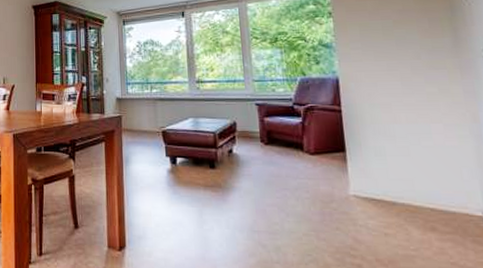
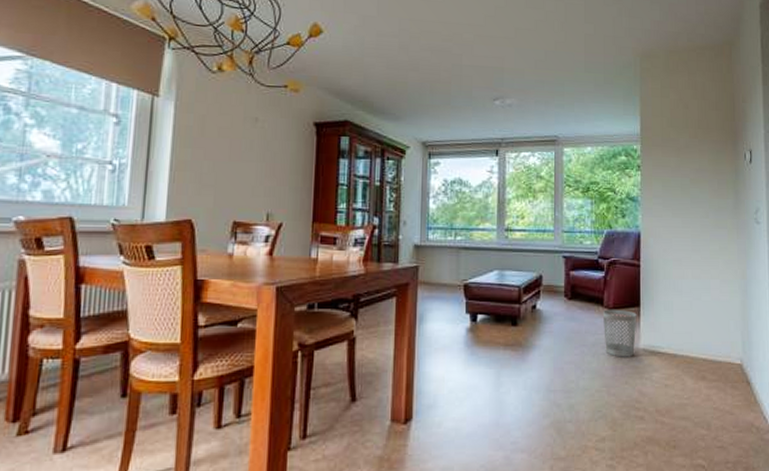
wastebasket: none [303,154,344,203] -> present [602,309,637,357]

